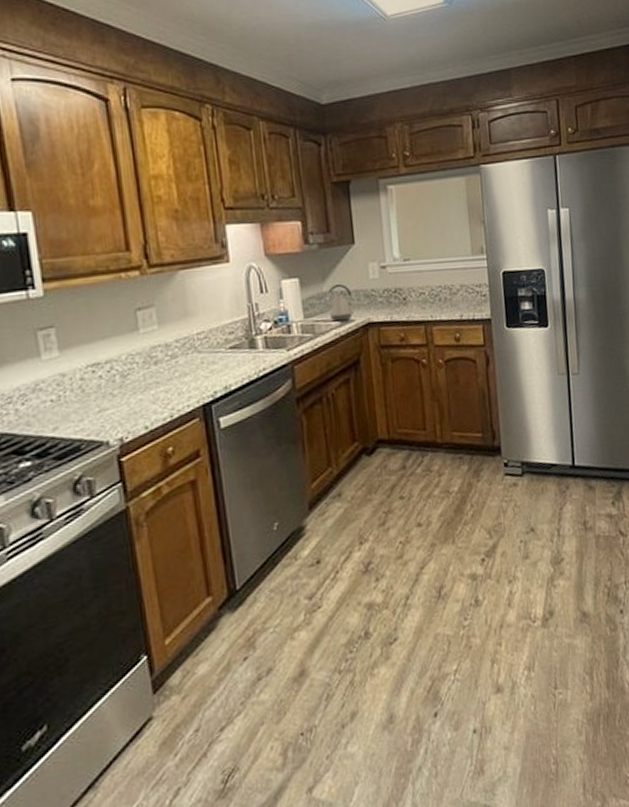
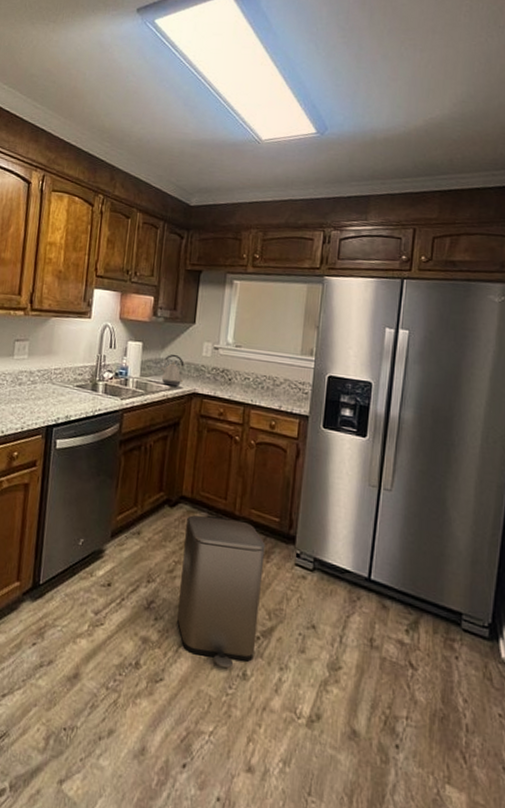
pedal bin: none [389,447,483,603] -> present [177,515,266,668]

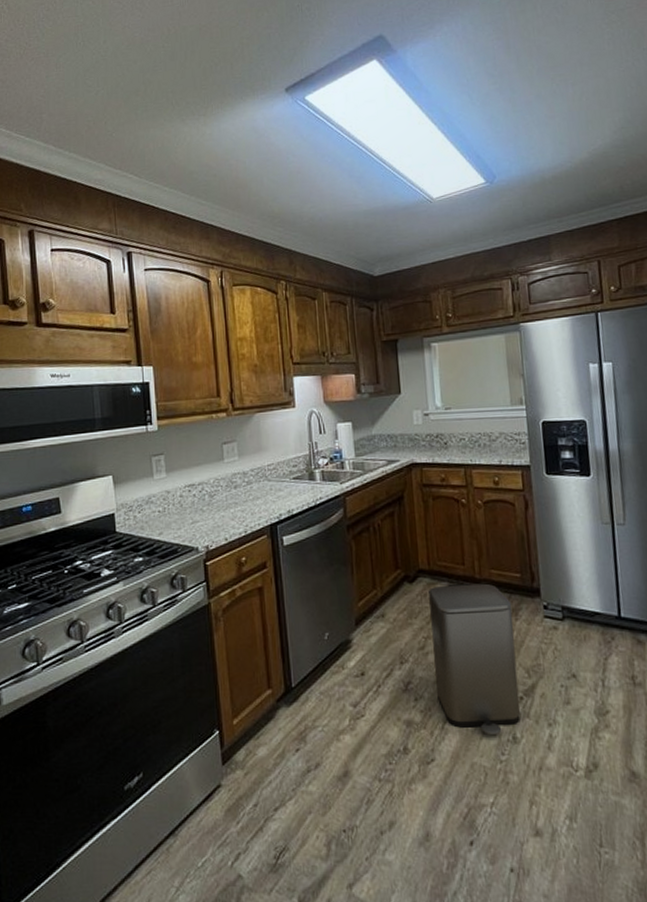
kettle: present [159,354,185,387] -> none [373,428,399,461]

